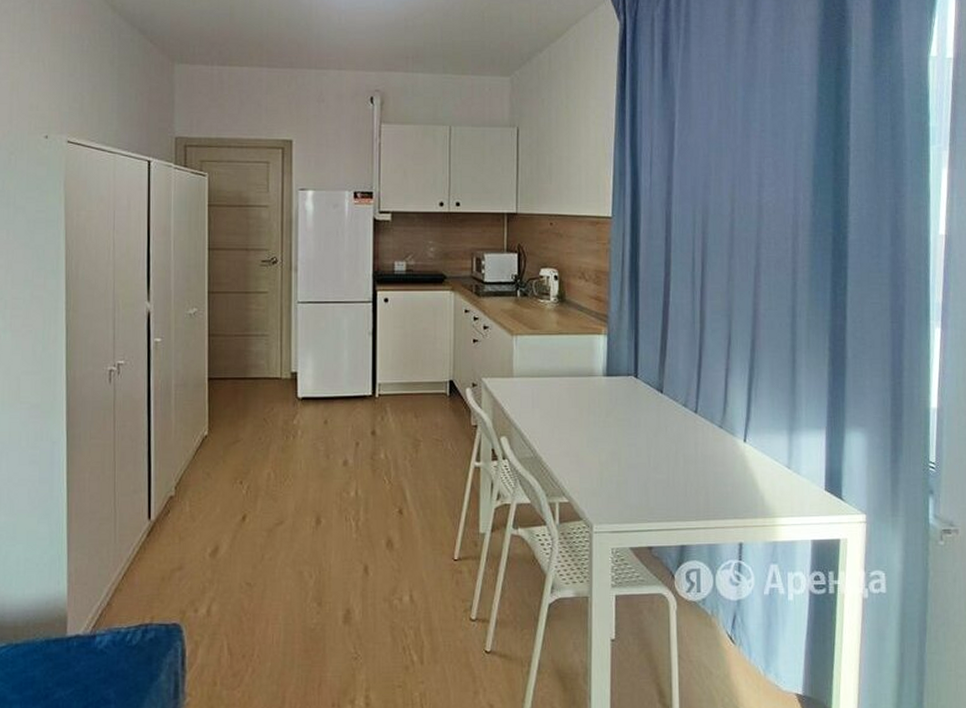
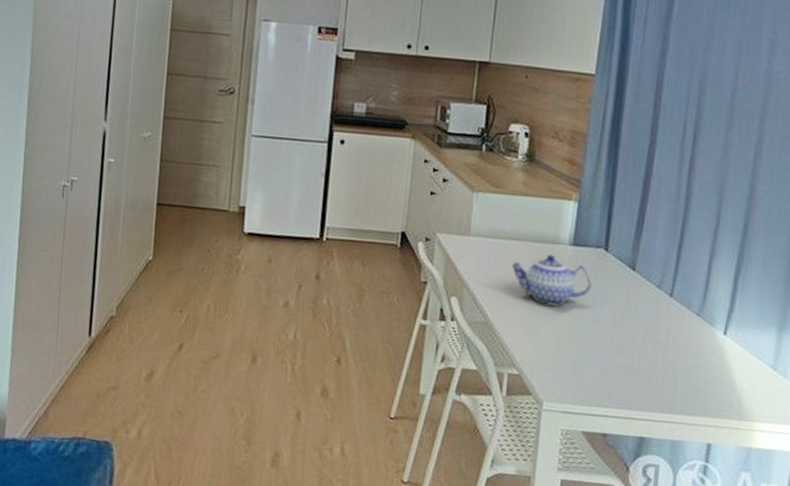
teapot: none [553,386,627,434] -> present [511,254,592,307]

